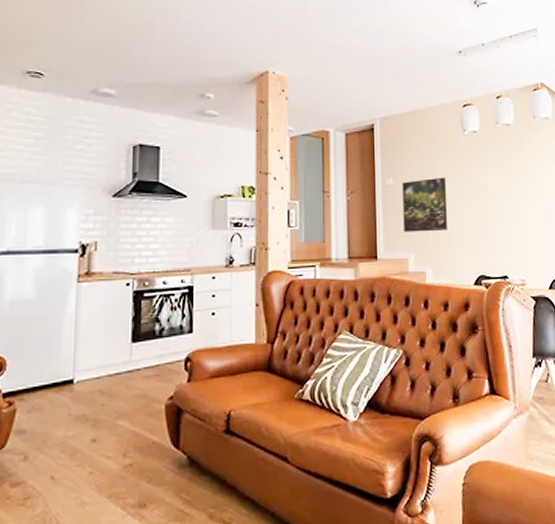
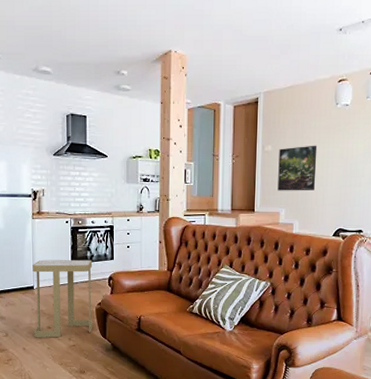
side table: none [69,335,163,459] -> present [32,259,93,338]

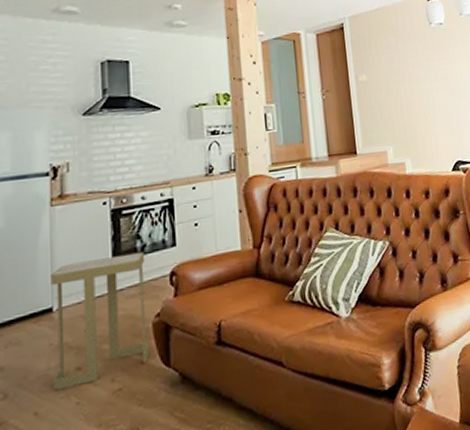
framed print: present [278,145,318,191] -> none [375,69,423,126]

